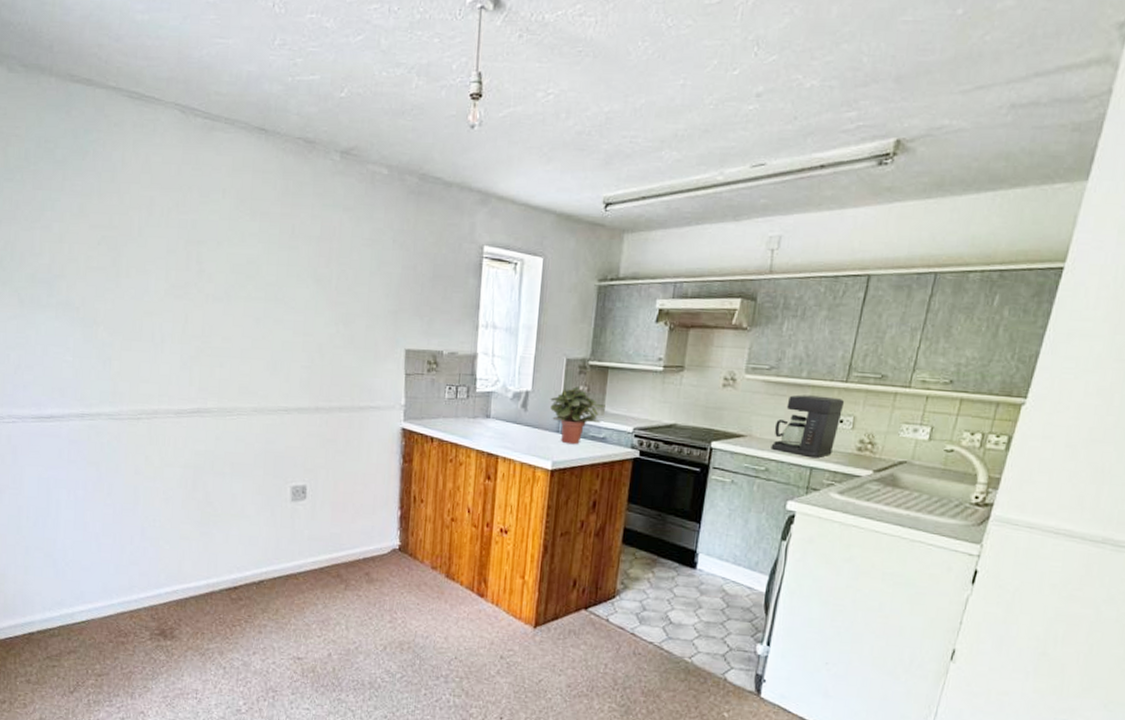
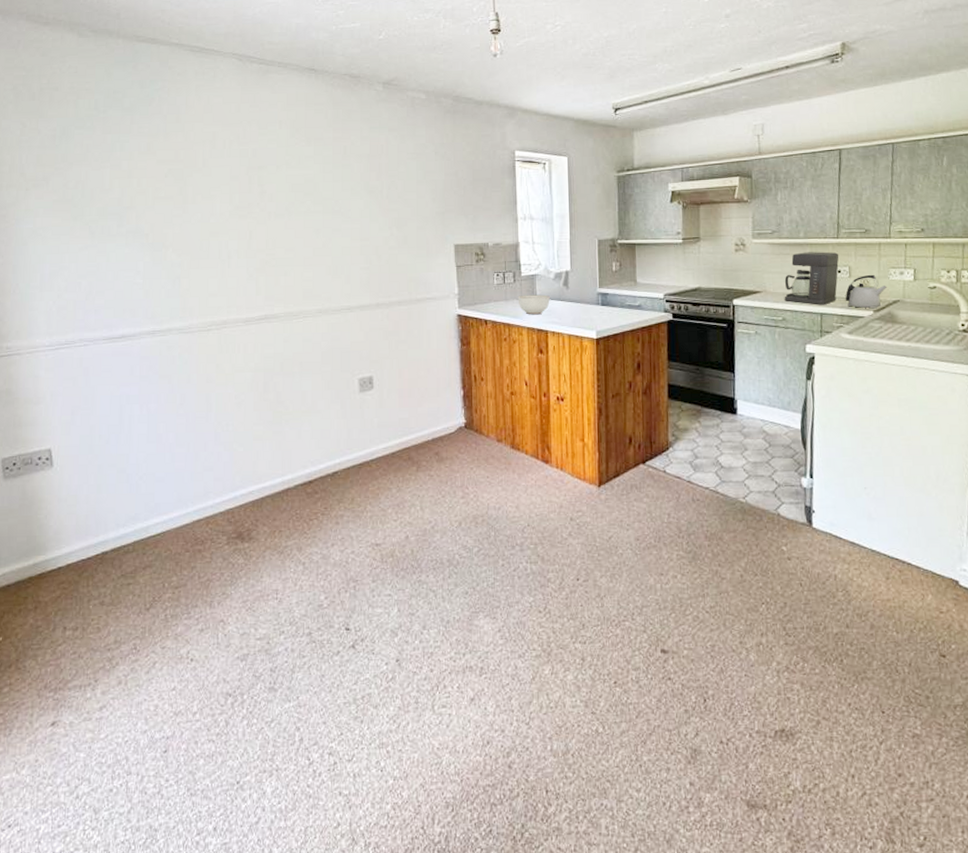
bowl: none [469,413,505,437] -> present [517,294,550,315]
potted plant: present [550,386,605,445] -> none [588,263,637,314]
kettle: none [842,428,896,469] -> present [845,274,888,309]

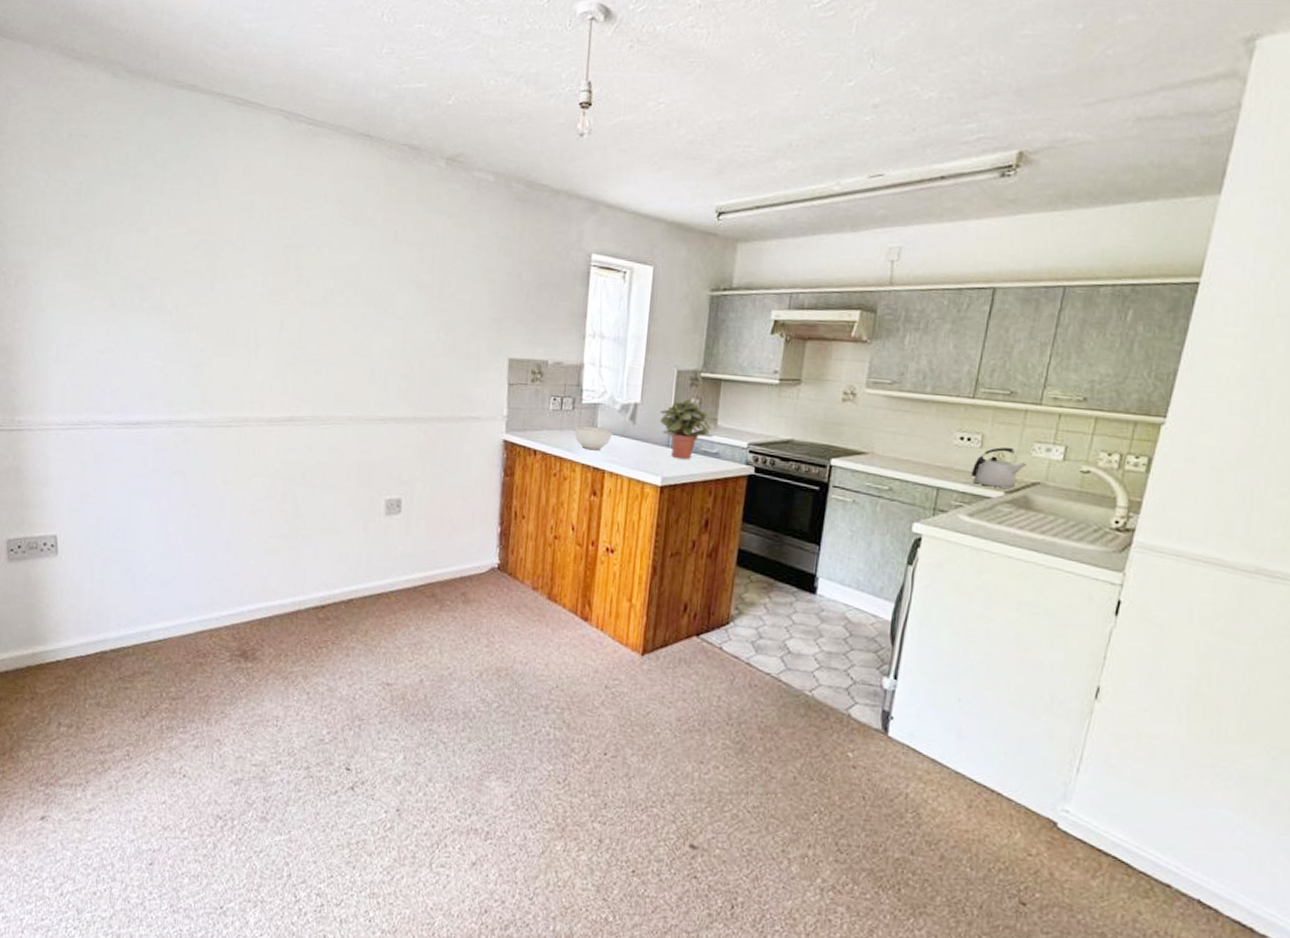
potted plant: none [588,263,637,314] -> present [660,399,718,460]
coffee maker: present [784,252,839,305] -> none [894,411,972,478]

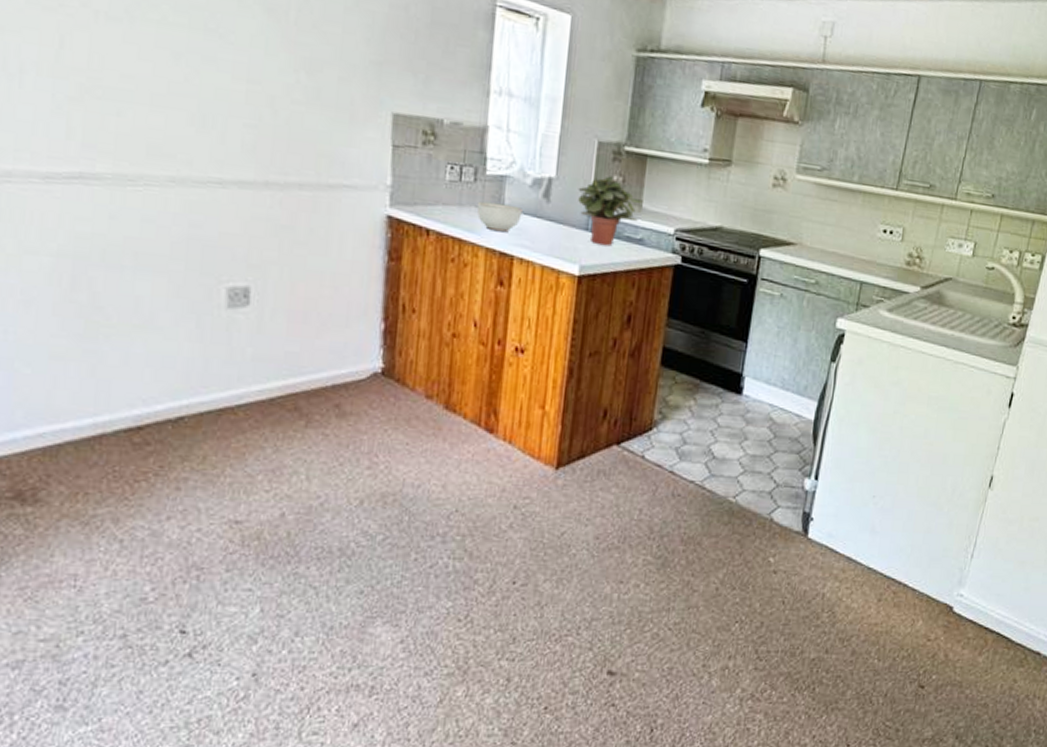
kettle: present [970,447,1028,490] -> none [891,241,942,285]

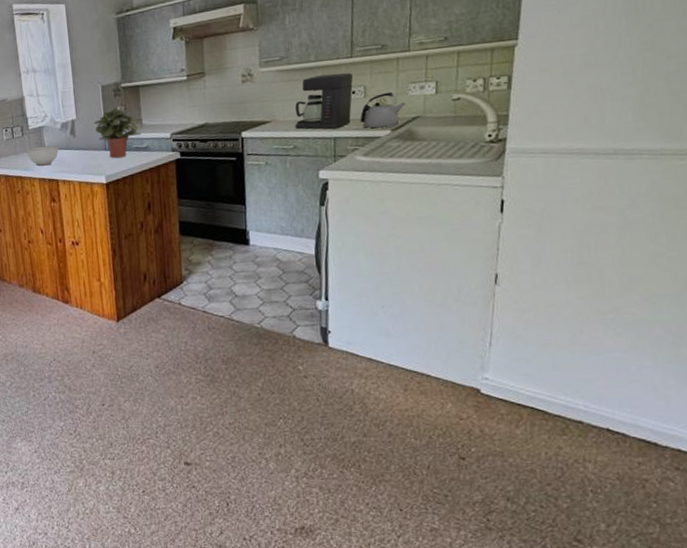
coffee maker: none [821,201,895,272] -> present [295,73,353,130]
kettle: none [891,241,942,285] -> present [360,91,407,128]

